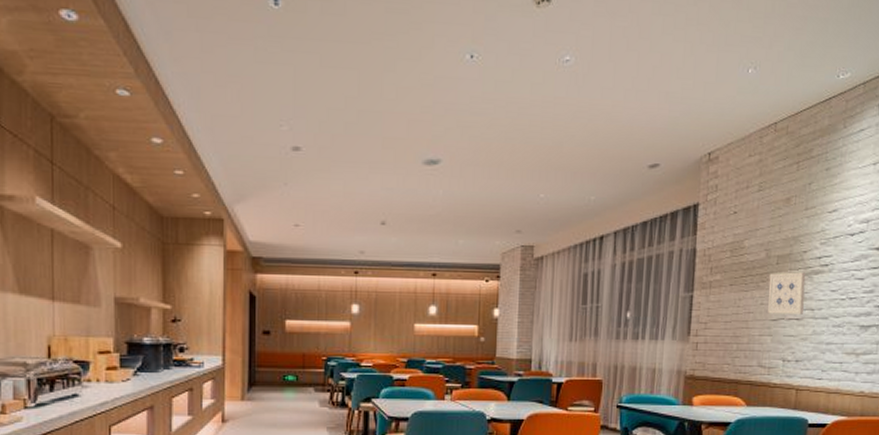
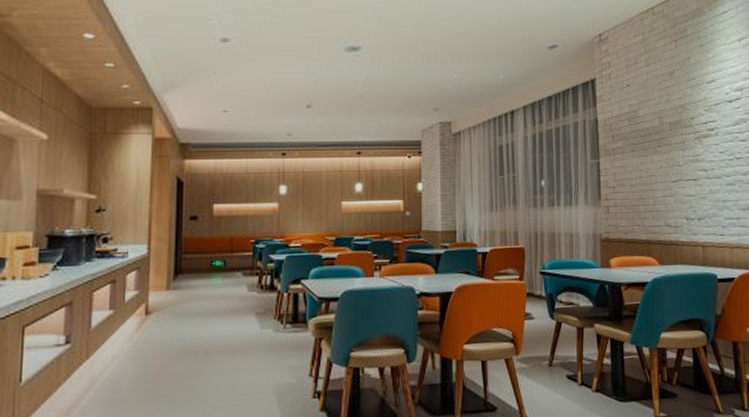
wall art: present [768,272,806,315] -> none [664,137,698,176]

